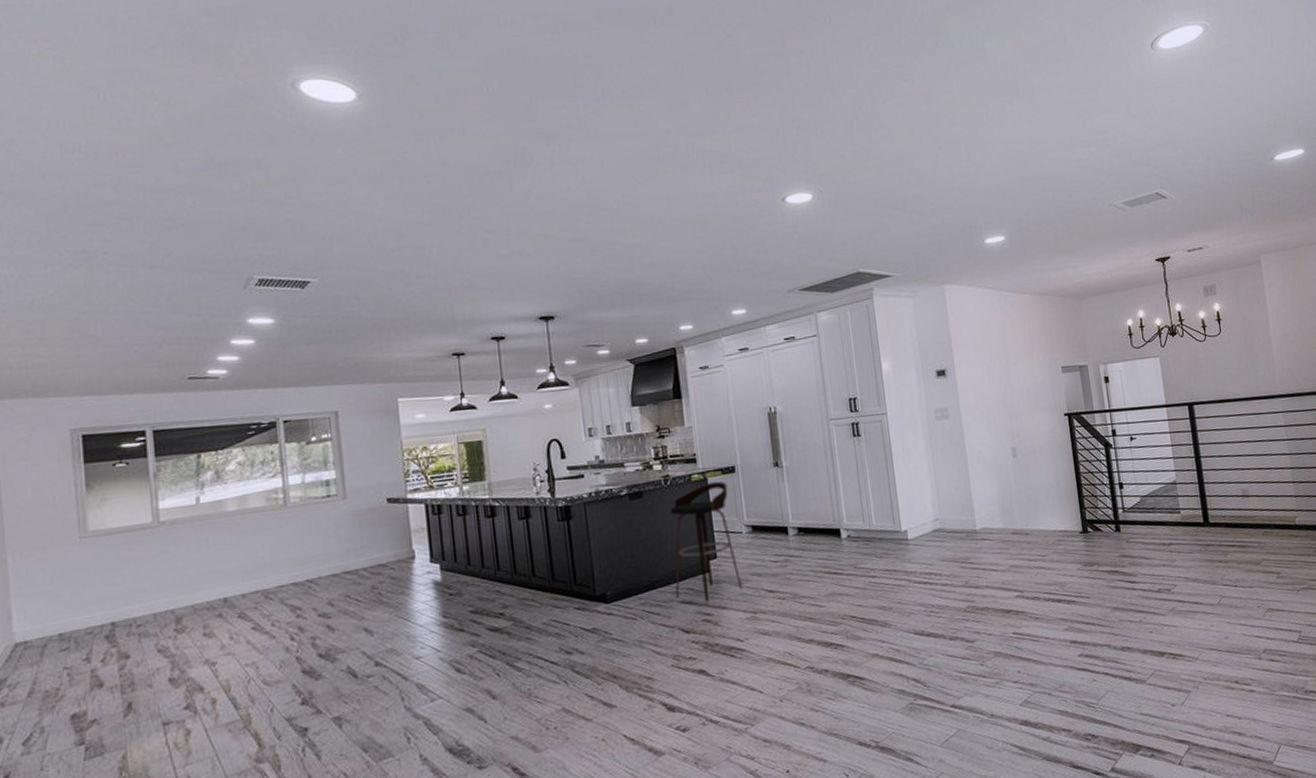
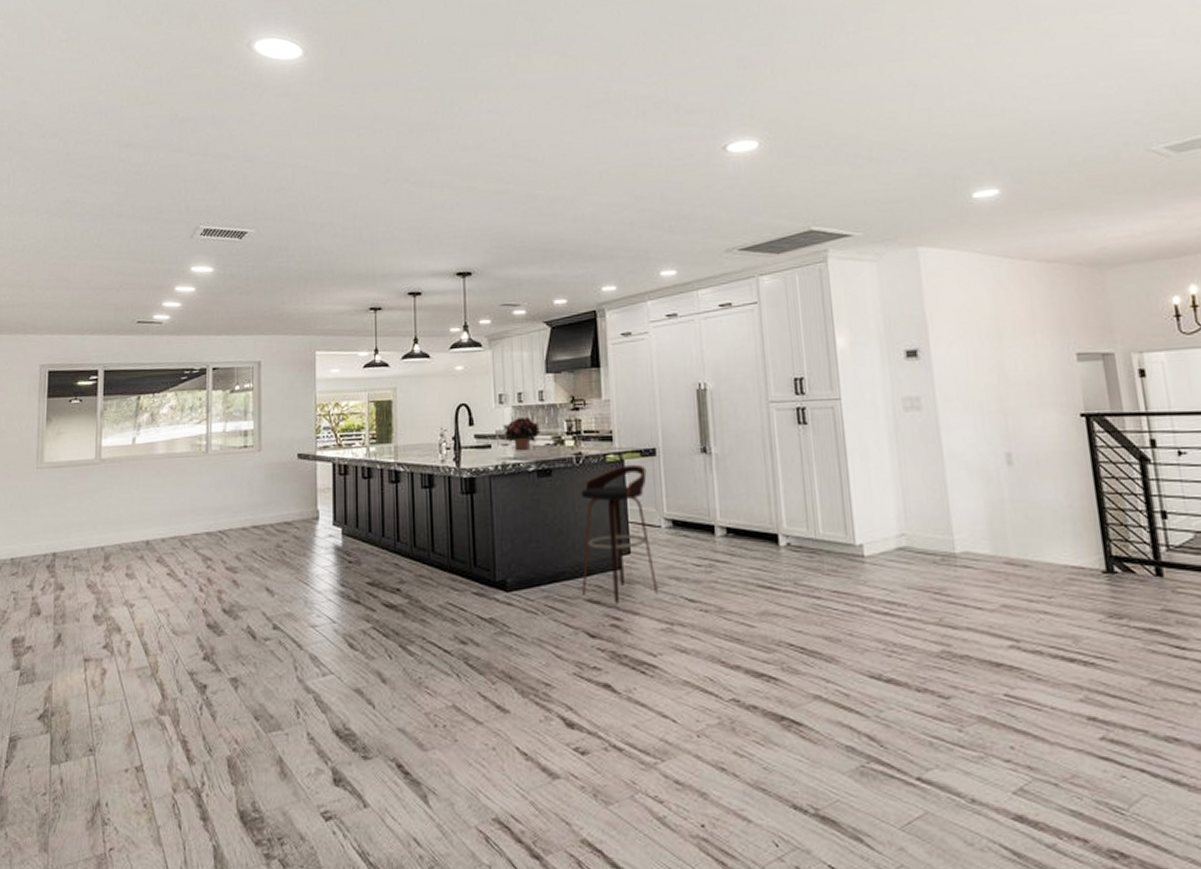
bouquet: none [596,447,631,479] -> present [504,417,542,451]

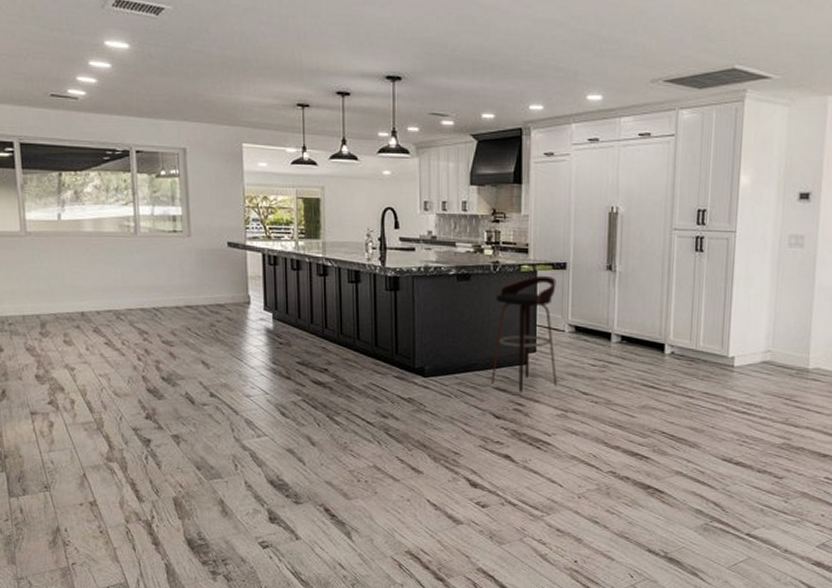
bouquet: present [504,417,542,451] -> none [428,225,463,256]

